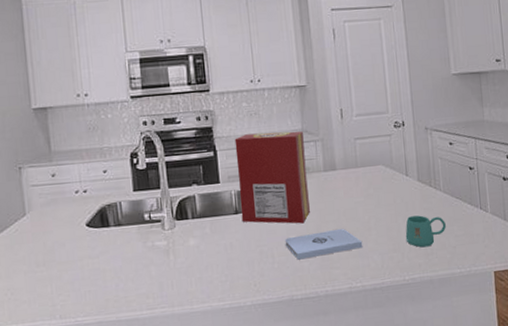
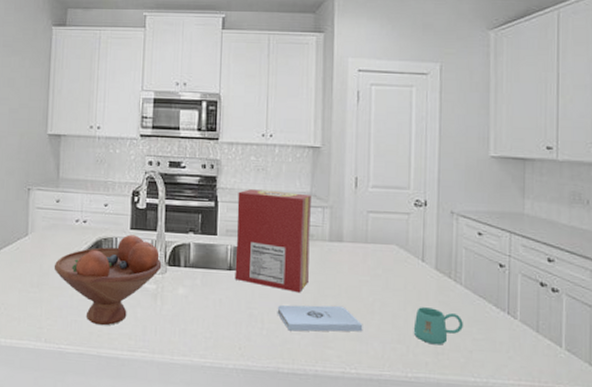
fruit bowl: none [58,196,170,291] -> present [54,234,162,326]

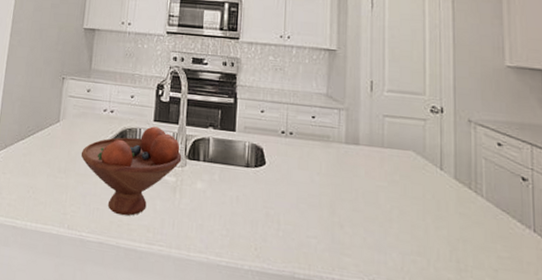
cereal box: present [234,189,311,293] -> none [252,88,327,195]
notepad: present [277,305,363,332] -> none [293,206,381,240]
mug: present [413,307,463,345] -> none [433,218,486,261]

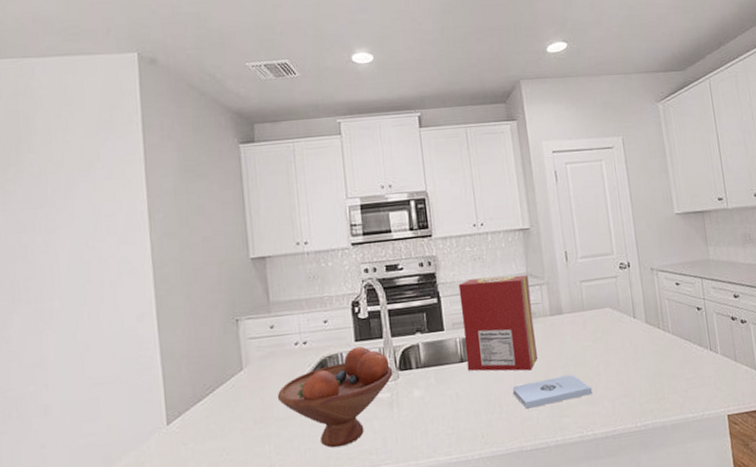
cereal box: none [252,88,327,195] -> present [458,275,537,371]
notepad: none [293,206,381,240] -> present [512,374,593,409]

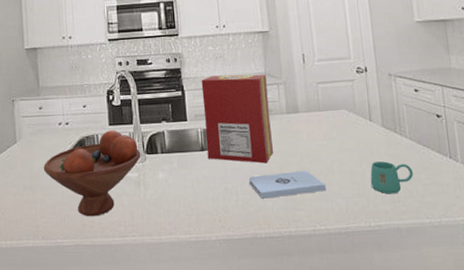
mug: none [635,358,677,392] -> present [370,161,413,194]

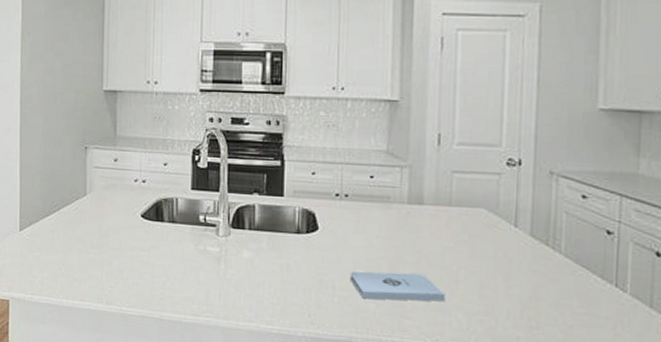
fruit bowl: present [43,130,141,217] -> none [113,195,225,289]
cereal box: present [201,74,273,164] -> none [303,147,388,259]
mug: present [370,161,413,194] -> none [503,277,562,319]

